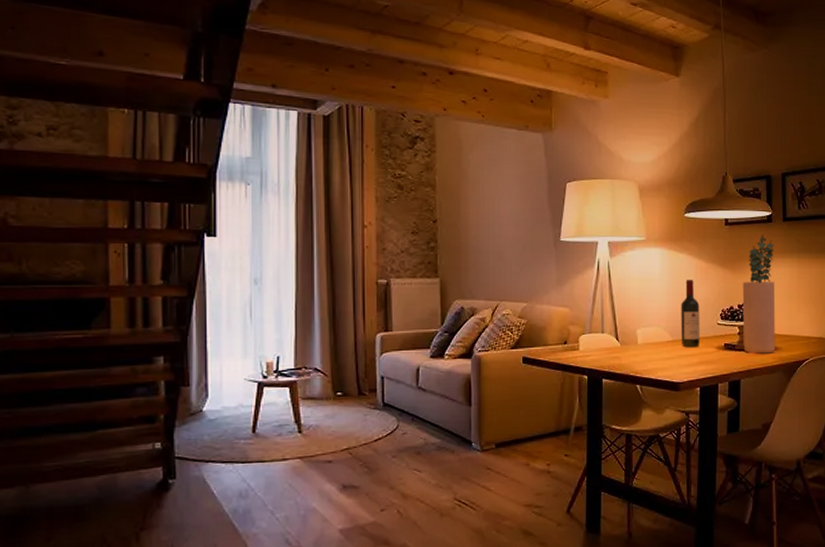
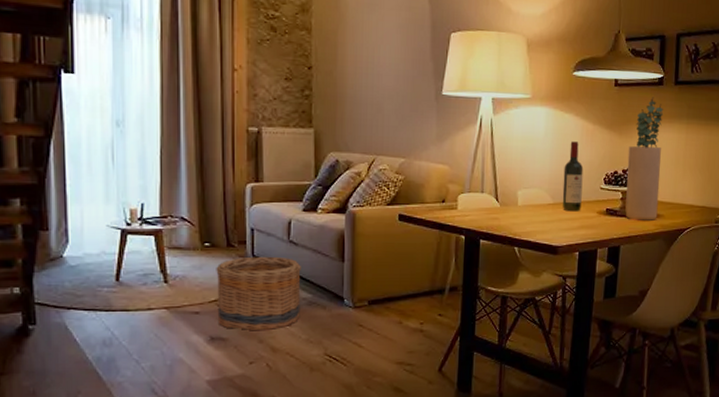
basket: none [348,403,430,478] -> present [216,256,301,331]

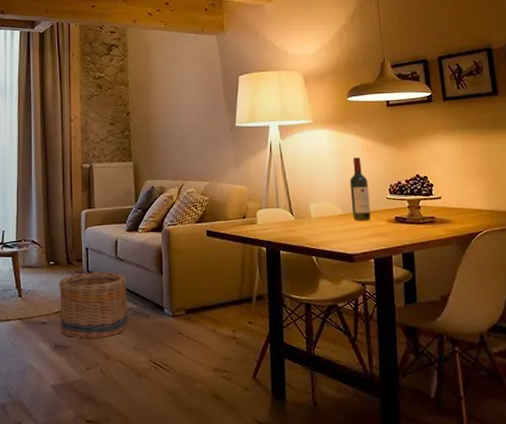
vase: present [625,97,664,221] -> none [408,113,447,227]

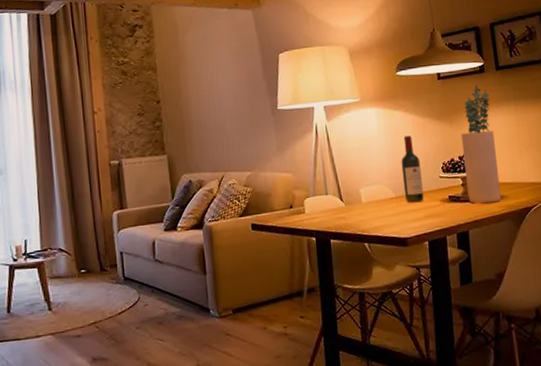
basket: present [59,271,128,339] -> none [92,275,172,349]
vase: none [408,113,447,227] -> present [461,84,501,204]

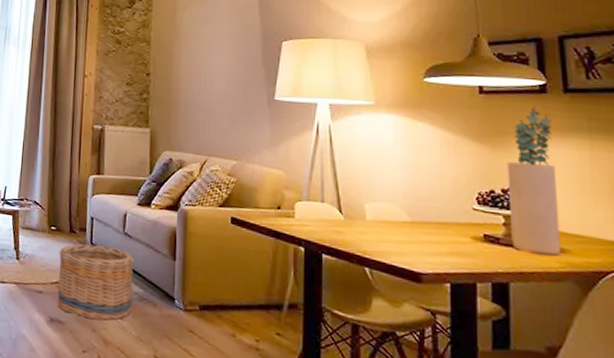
basket: none [92,275,172,349] -> present [57,244,134,321]
wine bottle: present [401,135,424,203] -> none [421,153,449,234]

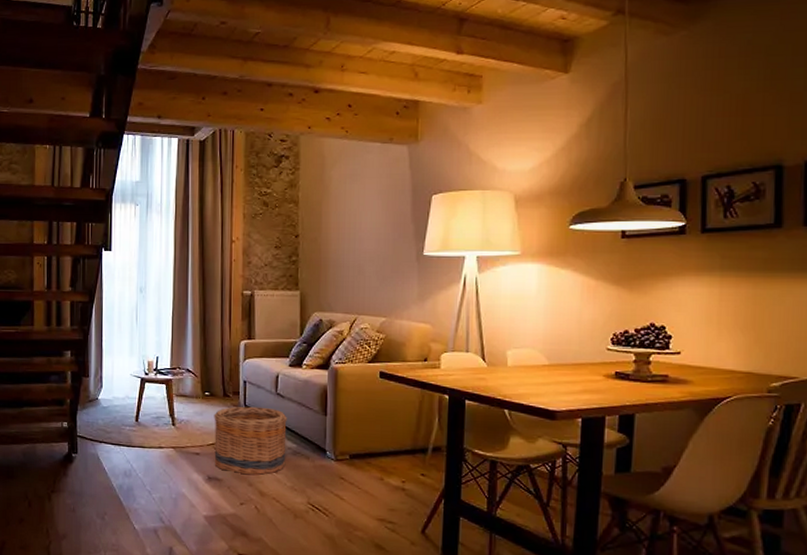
vase: present [506,106,561,256] -> none [640,248,688,387]

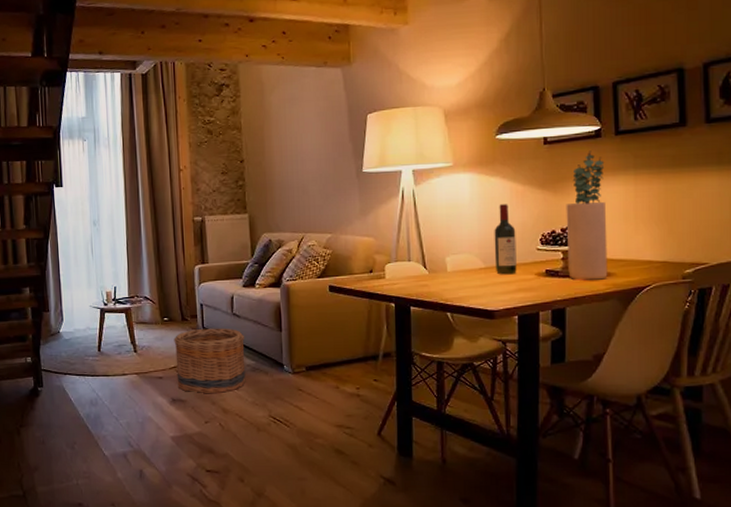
wine bottle: none [559,299,585,374] -> present [494,204,517,275]
vase: none [640,248,688,387] -> present [566,150,608,280]

